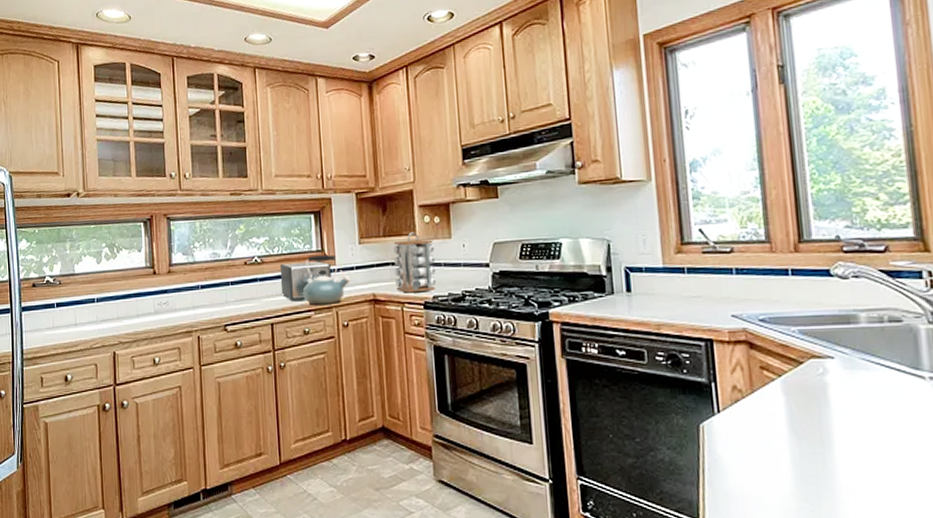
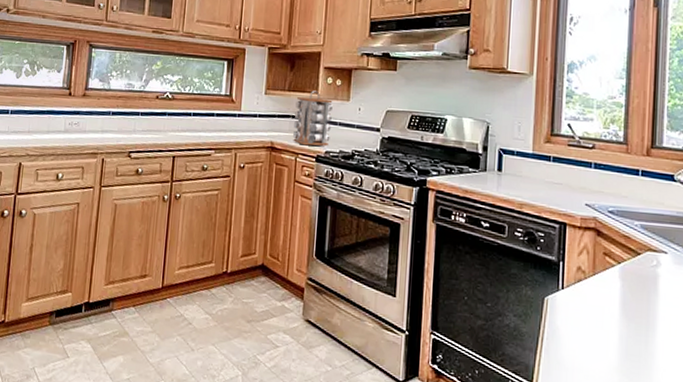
toaster: present [279,261,331,302] -> none [186,102,236,139]
kettle: present [302,254,352,305] -> none [206,99,254,146]

